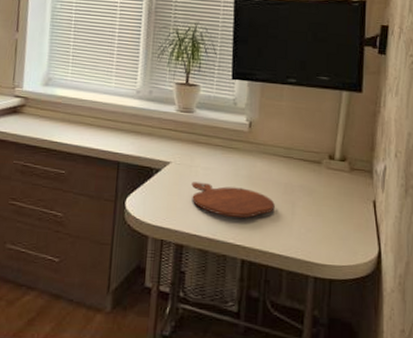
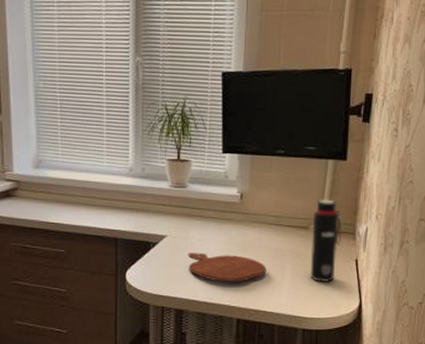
water bottle: none [322,132,357,224] -> present [310,199,341,282]

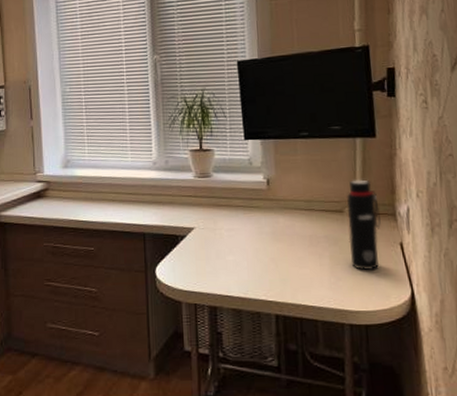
cutting board: present [188,252,266,282] -> none [217,243,302,274]

